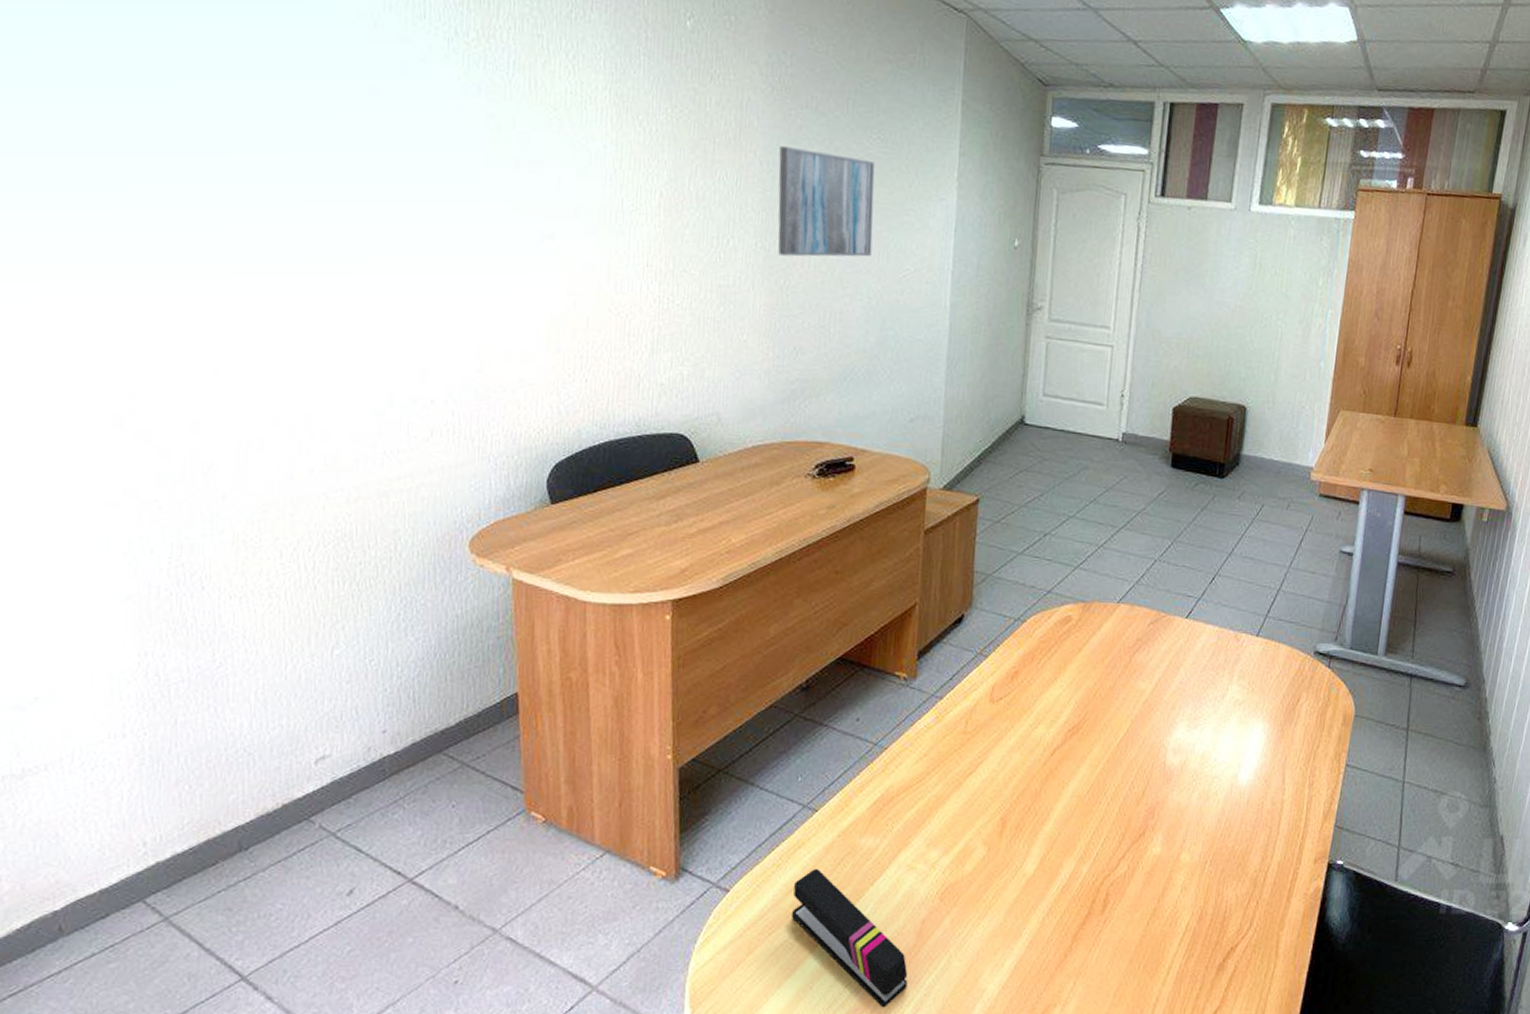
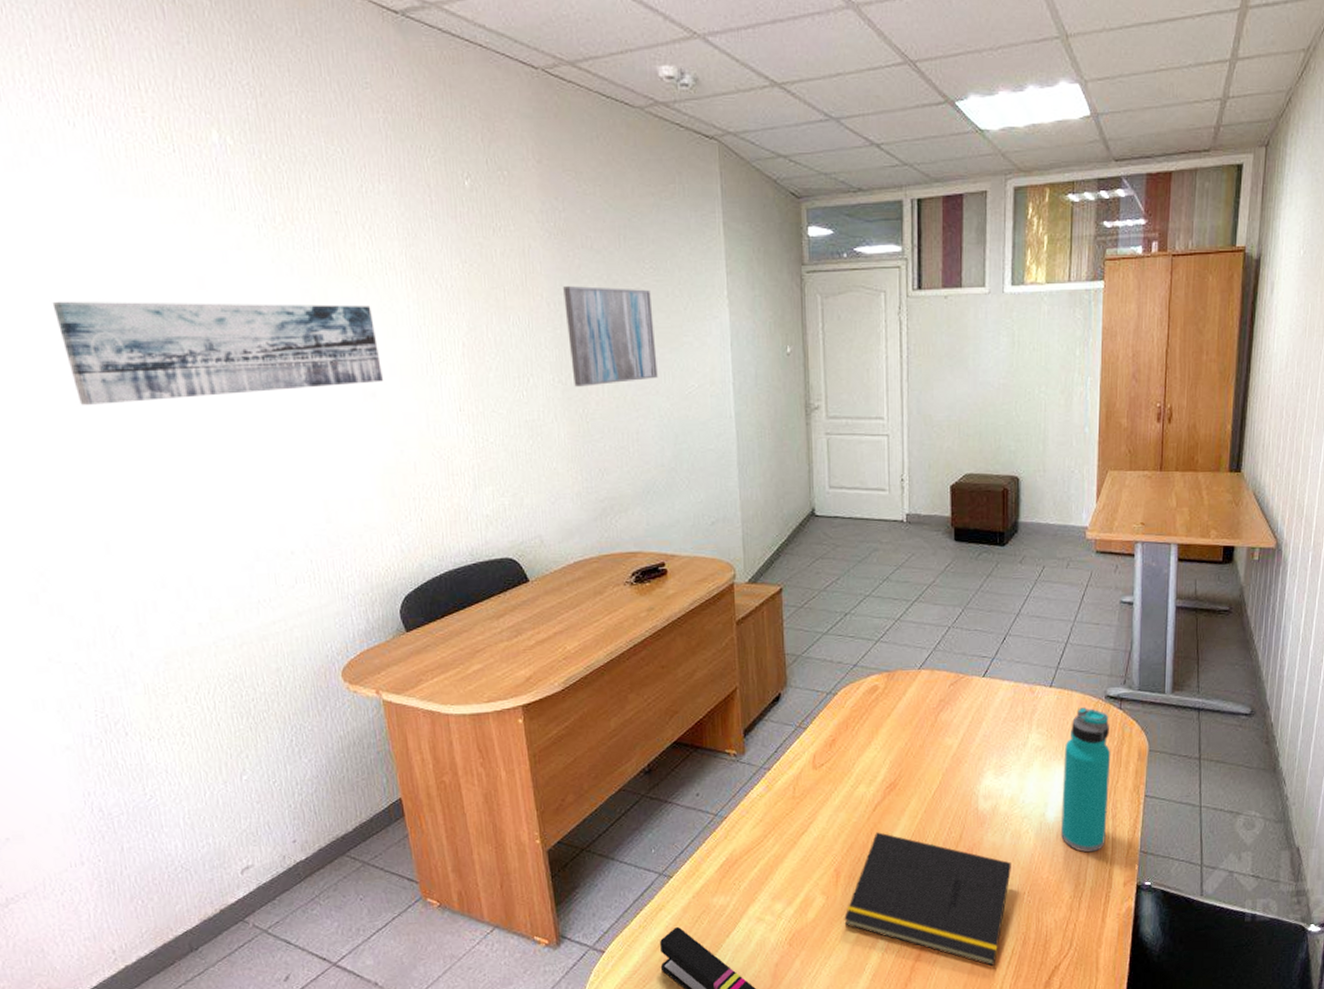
wall art: none [196,91,565,225] -> present [52,301,383,405]
notepad: none [1004,780,1195,943] -> present [844,832,1011,967]
water bottle: none [1252,662,1316,823] -> present [1061,707,1111,853]

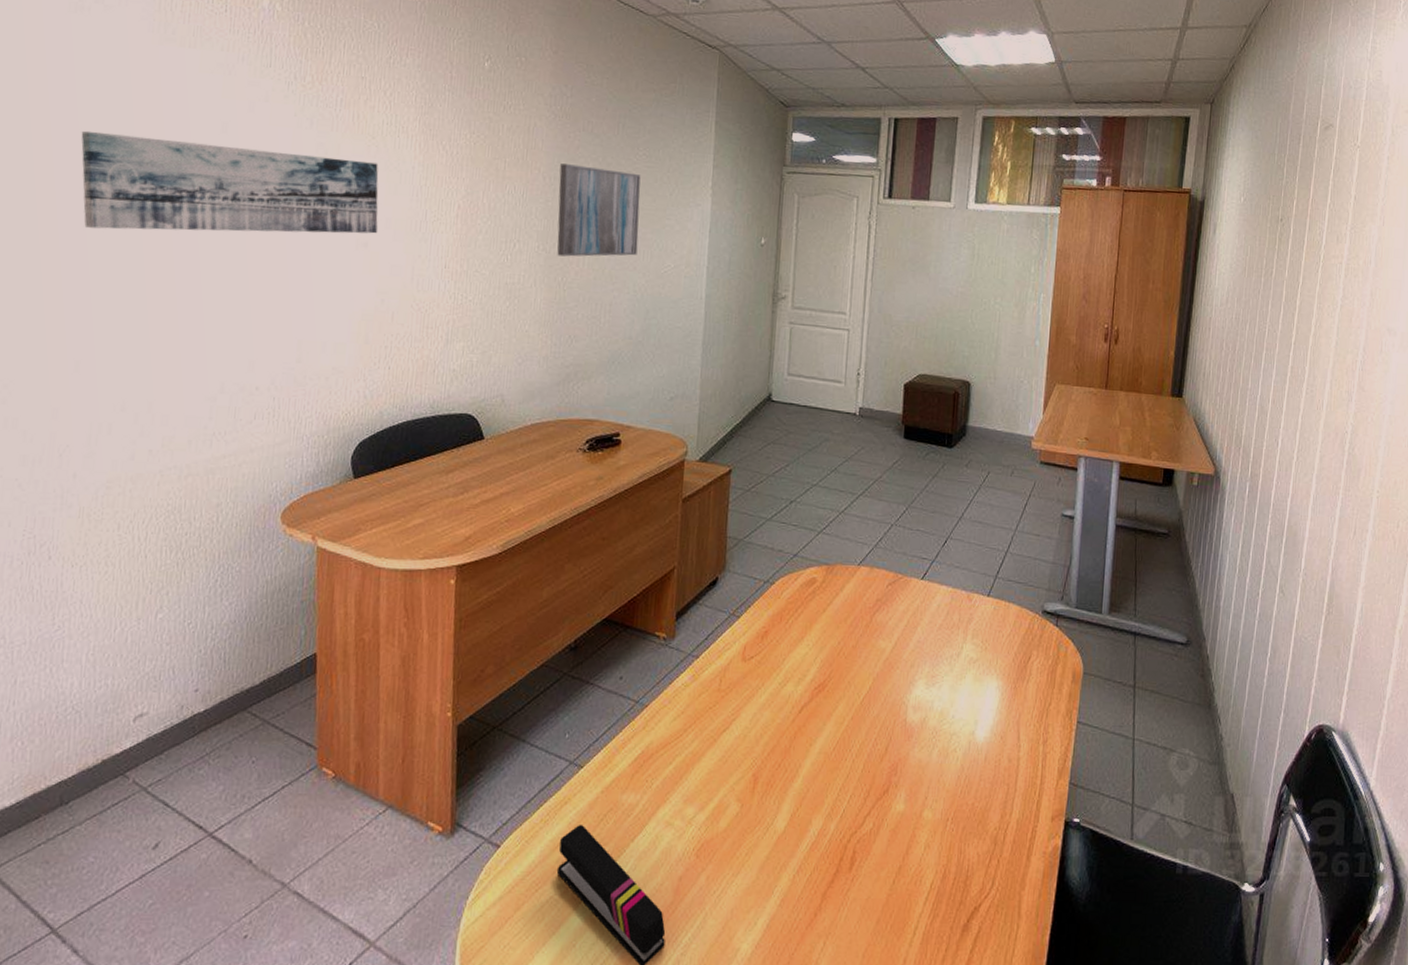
notepad: present [844,832,1011,967] -> none [757,737,936,902]
water bottle: present [1061,707,1111,853] -> none [990,621,1046,780]

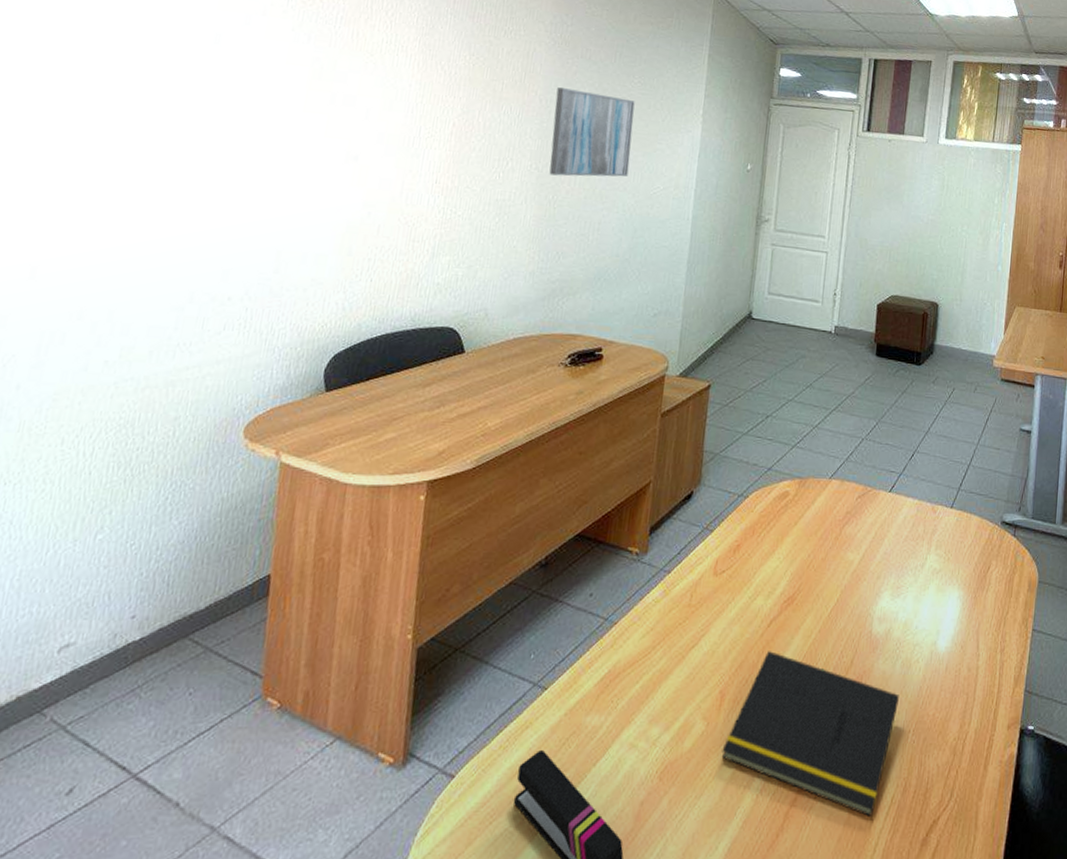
wall art: present [81,130,379,234] -> none [56,35,375,148]
notepad: none [757,737,936,902] -> present [721,651,899,818]

